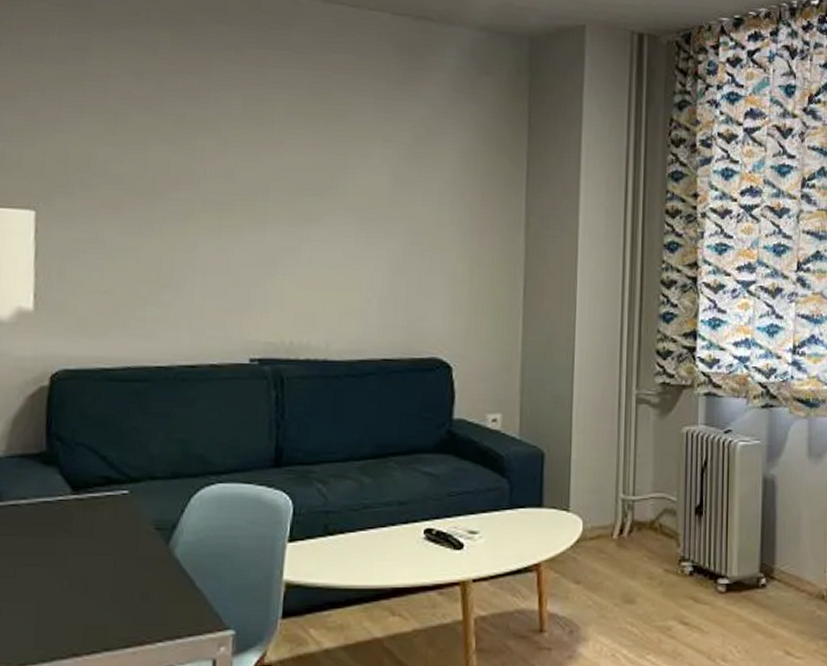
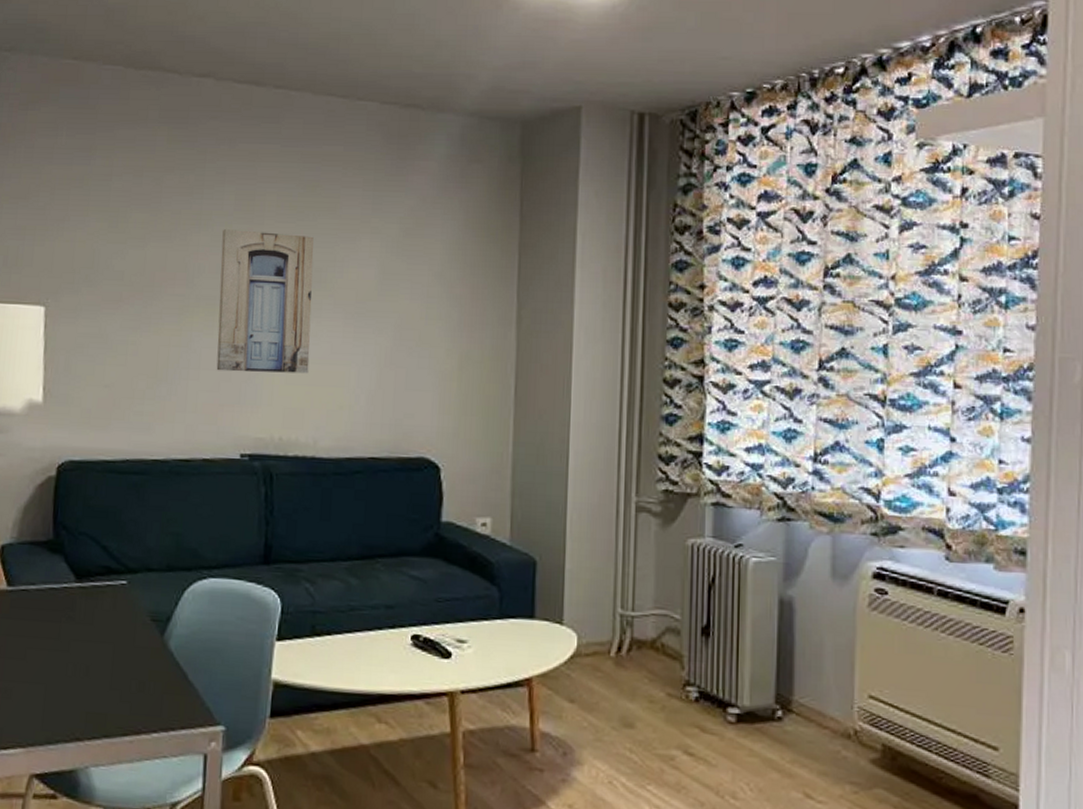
wall art: none [224,133,325,278] -> present [216,228,314,374]

